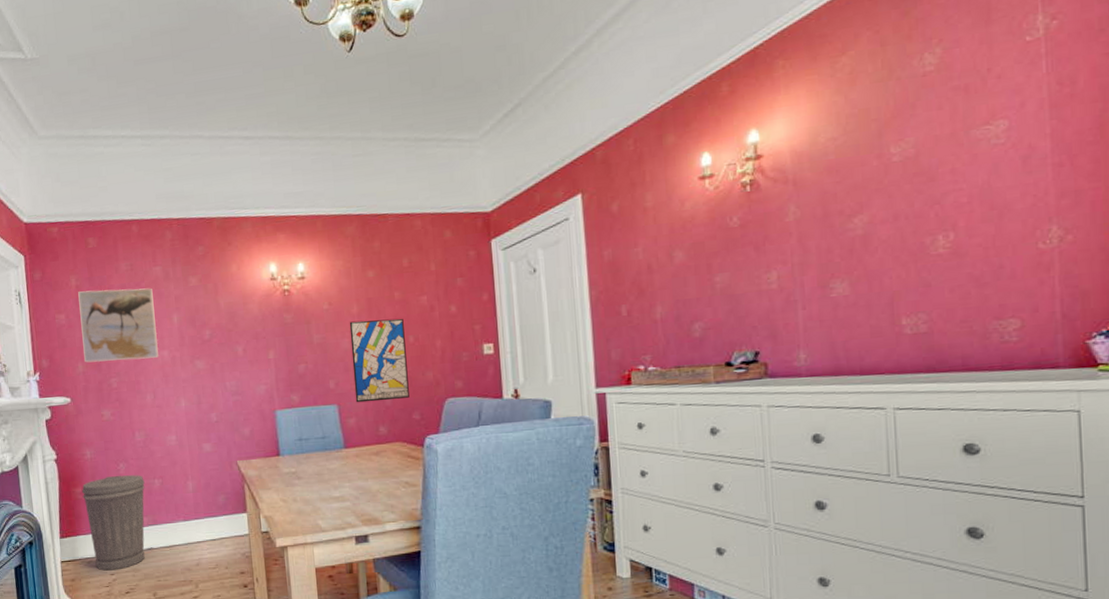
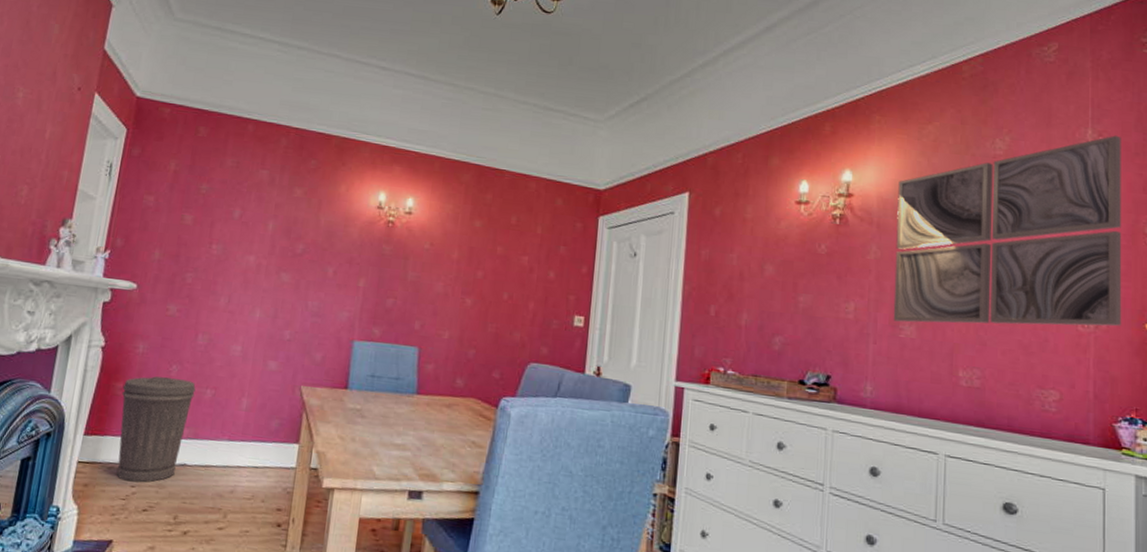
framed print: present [78,288,159,363] -> none [163,177,254,262]
wall art: present [349,318,409,403] -> none [437,266,501,354]
wall art: none [813,13,1092,281] -> present [893,135,1122,327]

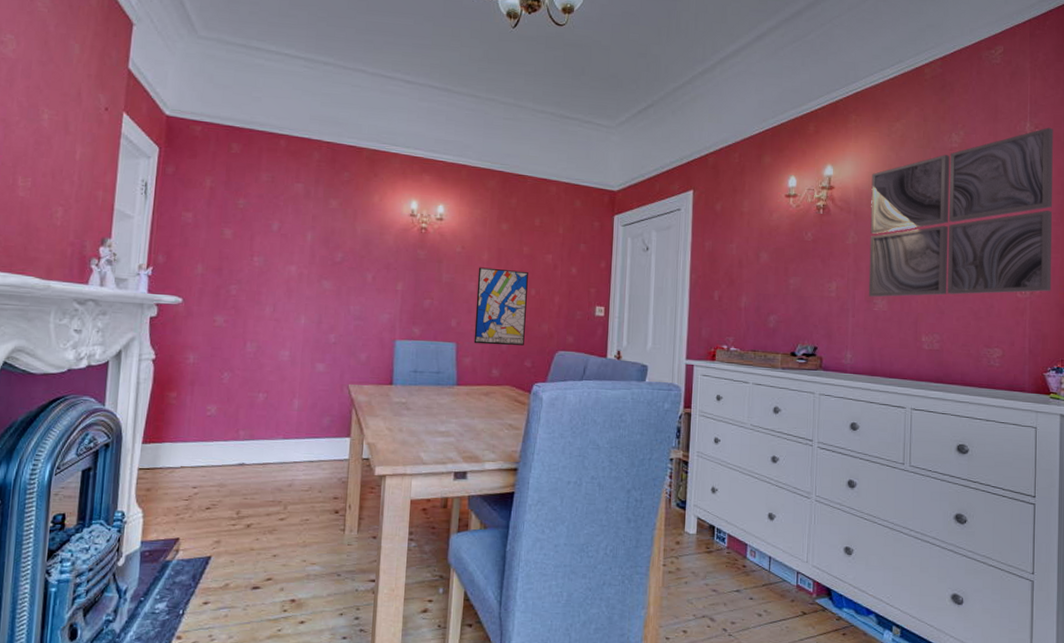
trash can: present [116,376,196,483] -> none [176,384,248,484]
wall art: none [437,266,501,354] -> present [473,267,528,346]

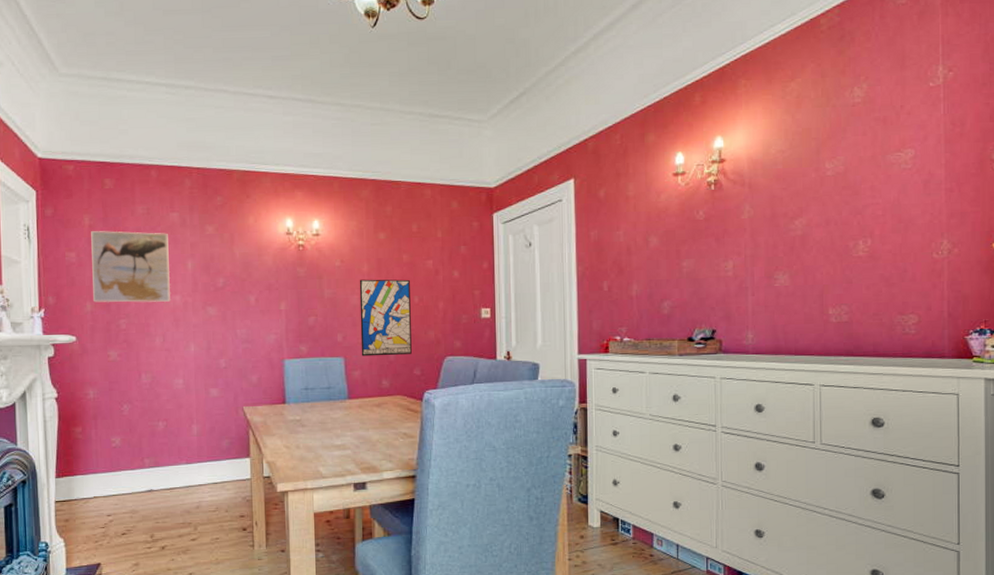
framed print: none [205,193,291,272] -> present [91,231,170,303]
wall art: present [868,127,1053,297] -> none [766,68,972,273]

